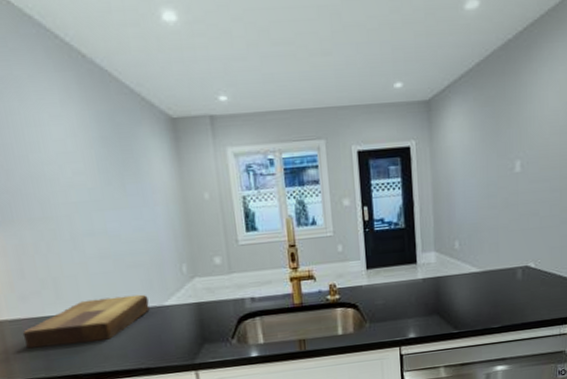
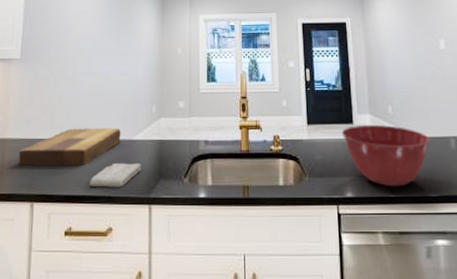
washcloth: none [120,330,181,361] -> present [89,162,142,187]
mixing bowl: none [404,261,496,323] -> present [341,124,430,187]

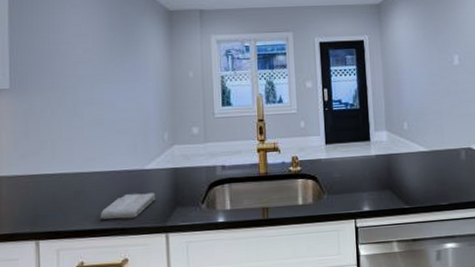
cutting board: present [18,128,121,166] -> none [17,158,131,204]
mixing bowl: present [341,124,430,187] -> none [359,140,442,199]

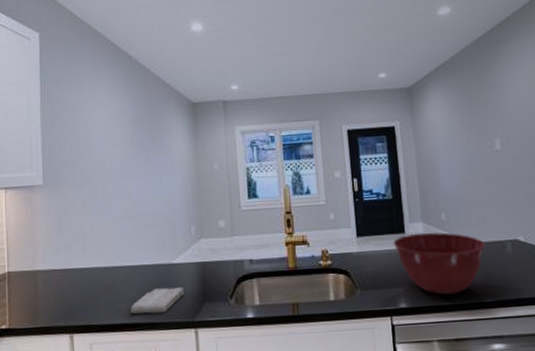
mixing bowl: none [359,140,442,199] -> present [393,232,485,295]

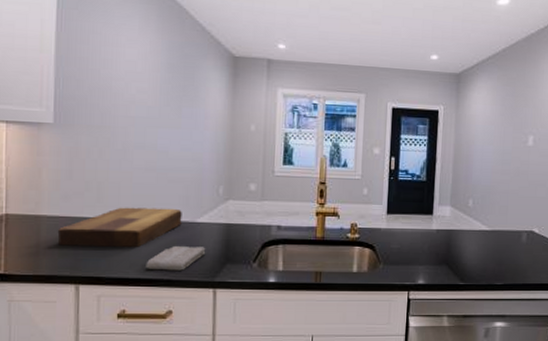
cutting board: none [51,252,160,298] -> present [57,207,182,247]
mixing bowl: present [393,232,485,295] -> none [420,216,503,276]

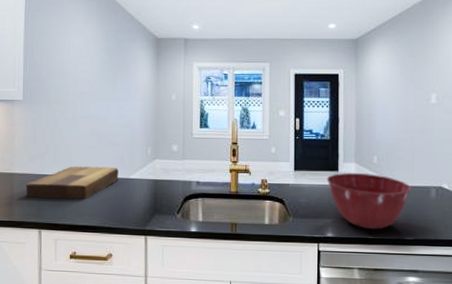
washcloth: present [145,245,206,271] -> none [91,198,138,220]
mixing bowl: none [420,216,503,276] -> present [326,172,411,230]

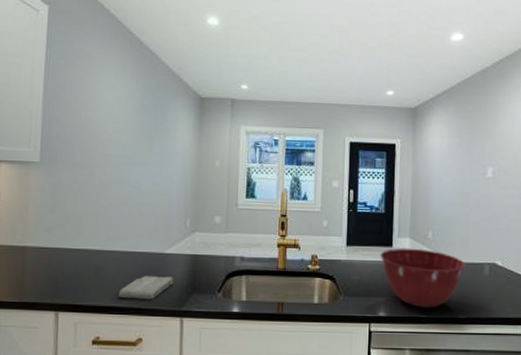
cutting board: present [25,166,119,199] -> none [40,239,152,277]
washcloth: none [91,198,138,220] -> present [118,275,174,300]

